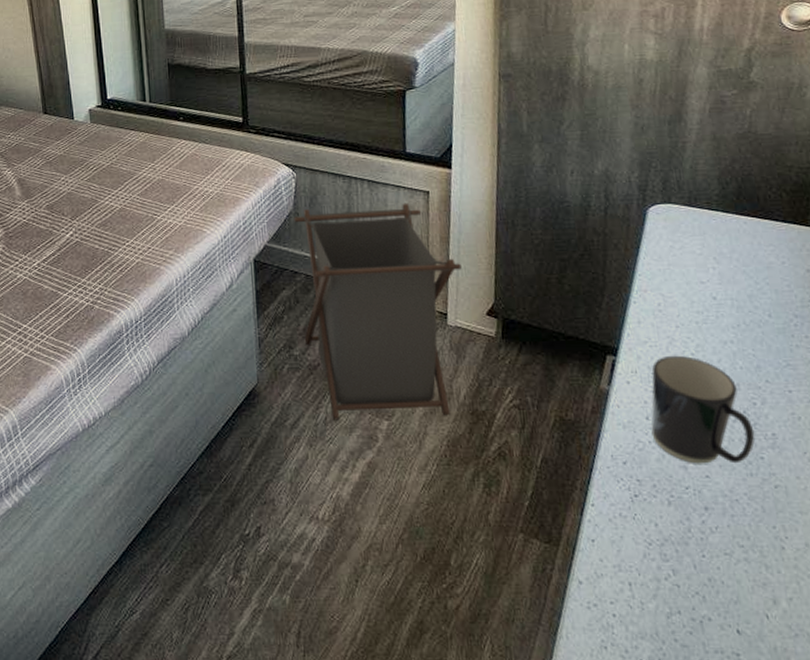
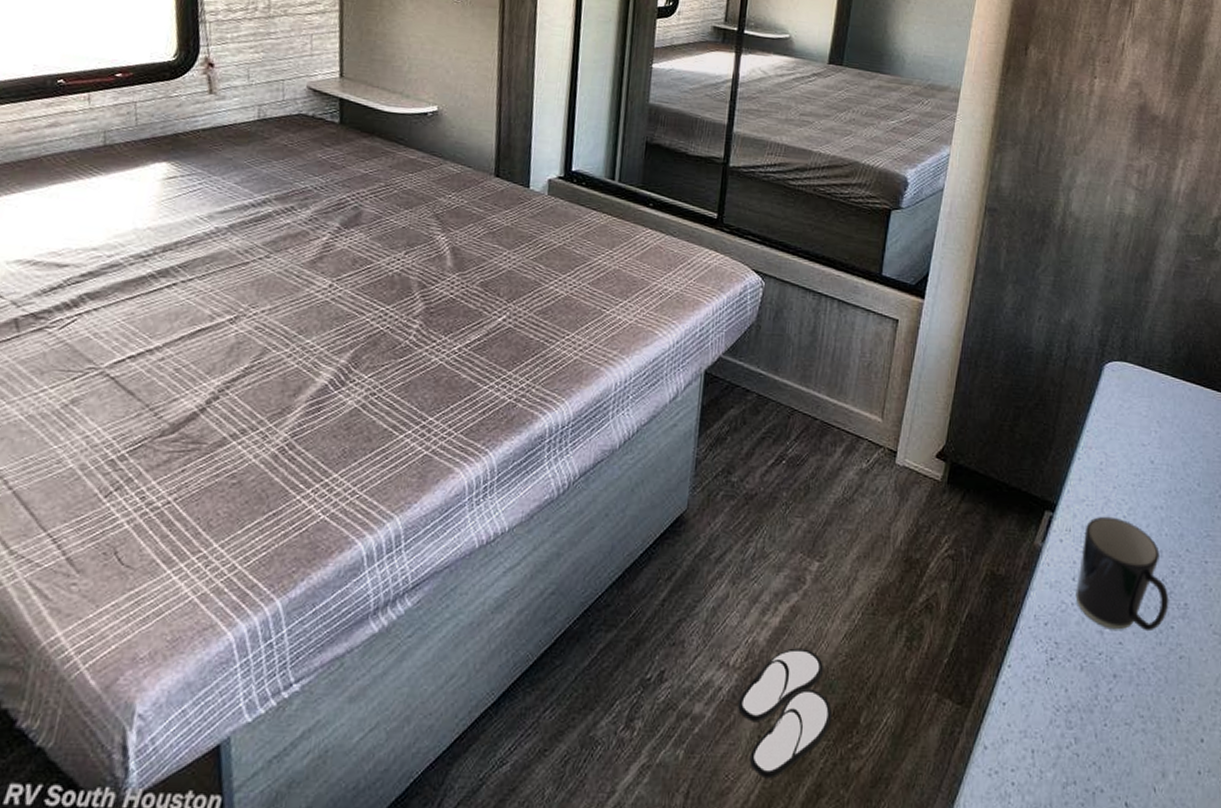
laundry basket: present [294,203,462,419] -> none [745,323,919,561]
slippers: none [332,500,423,618] -> present [738,648,832,779]

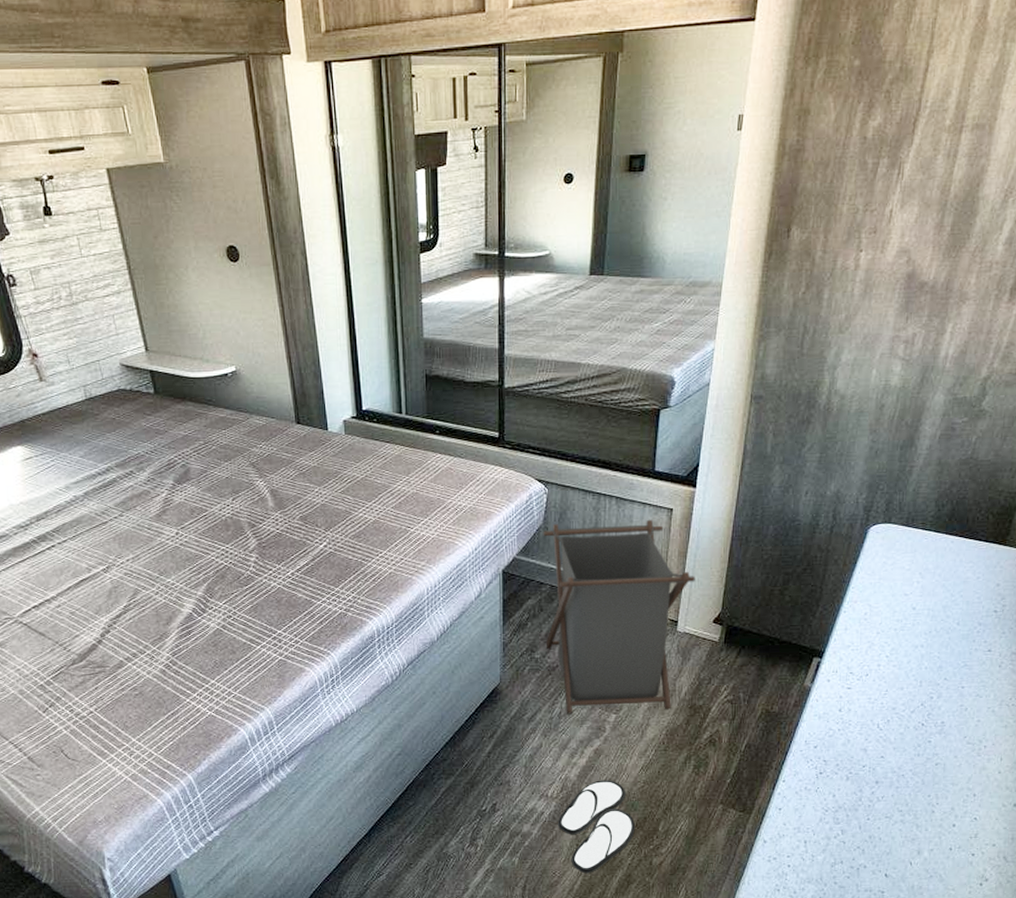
laundry basket: none [745,323,919,561] -> present [543,519,695,713]
mug: present [1075,516,1169,632] -> none [842,657,927,747]

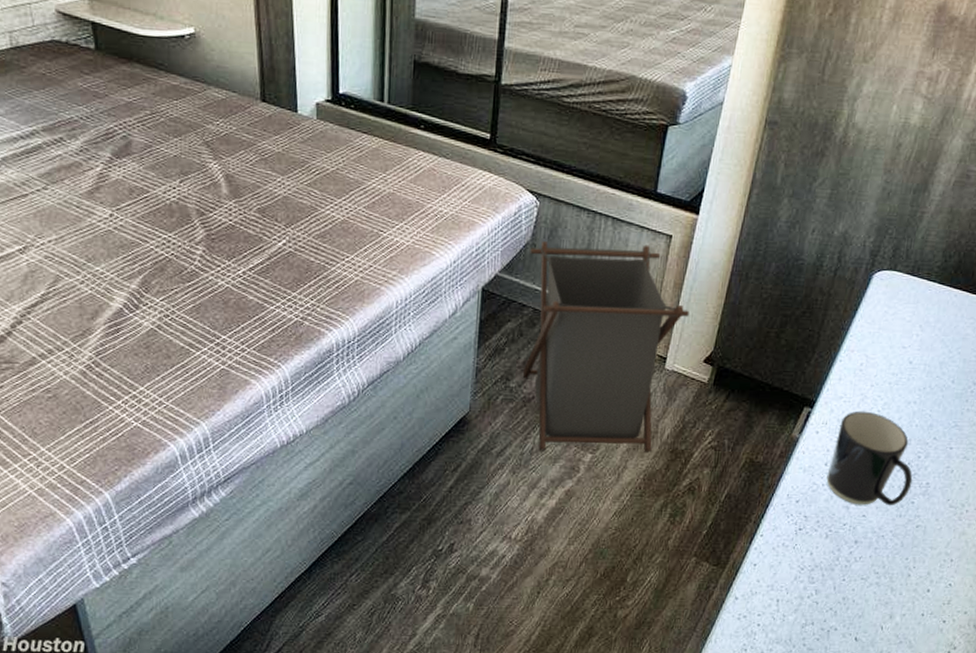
slippers: present [558,780,635,874] -> none [520,524,602,624]
mug: none [842,657,927,747] -> present [826,410,913,506]

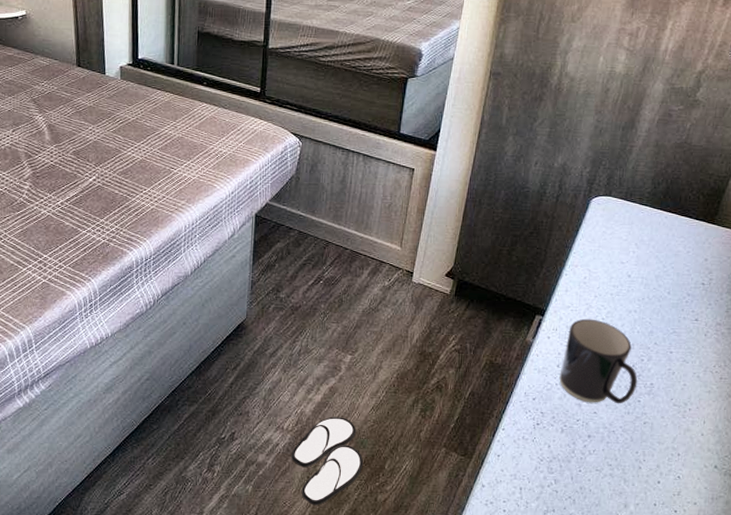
slippers: none [520,524,602,624] -> present [291,417,363,506]
laundry basket: present [522,241,689,452] -> none [290,175,431,354]

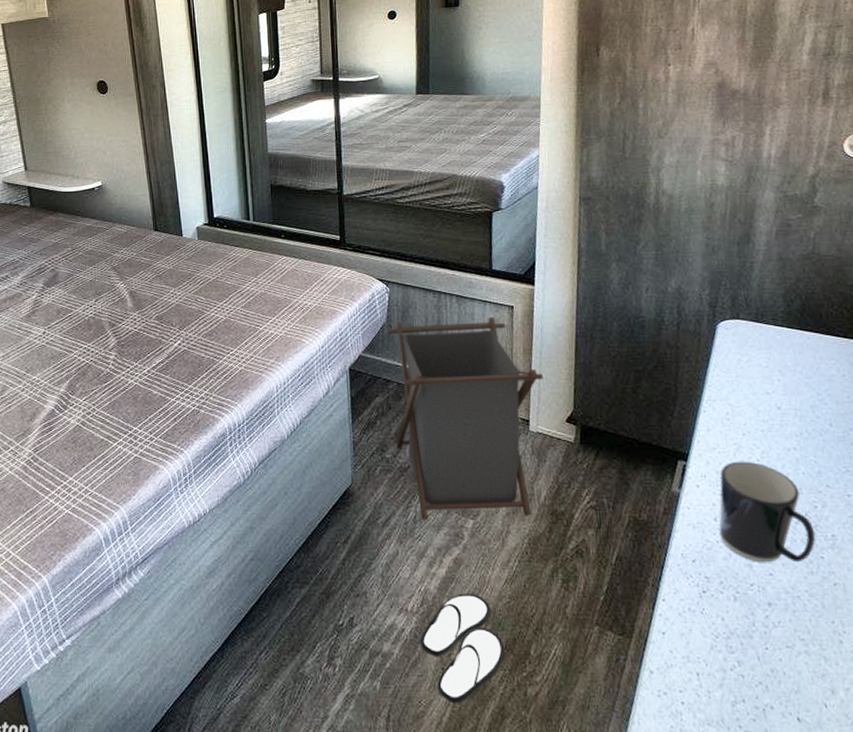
laundry basket: none [290,175,431,354] -> present [387,316,543,518]

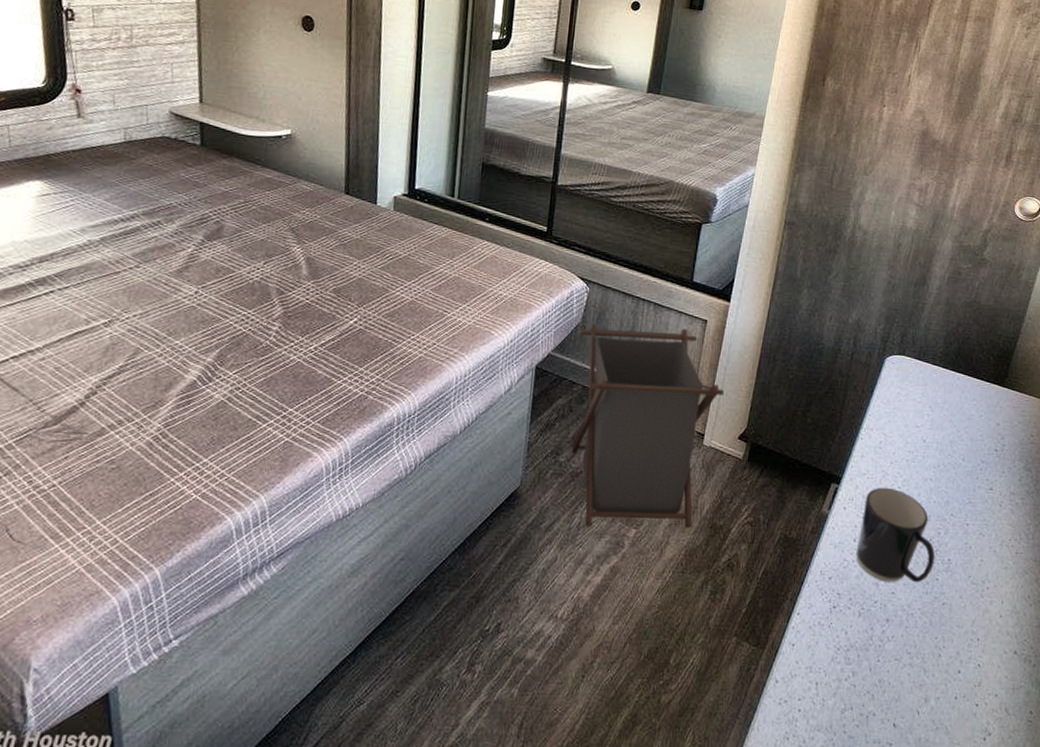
slippers: present [420,593,504,704] -> none [565,602,646,711]

